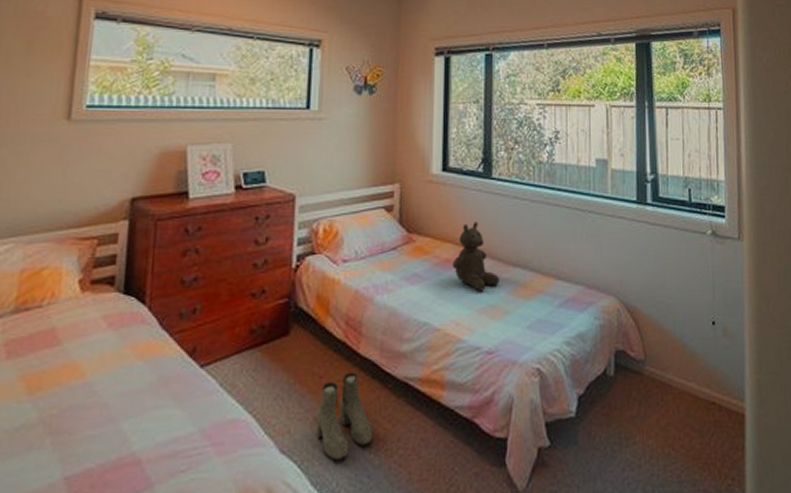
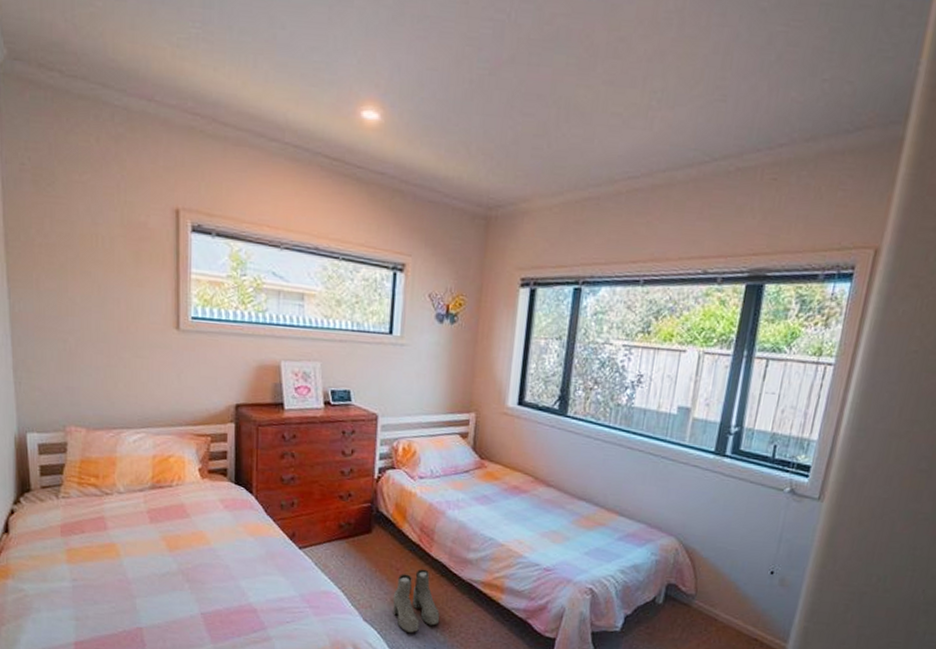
teddy bear: present [452,222,499,291] -> none [520,455,564,518]

